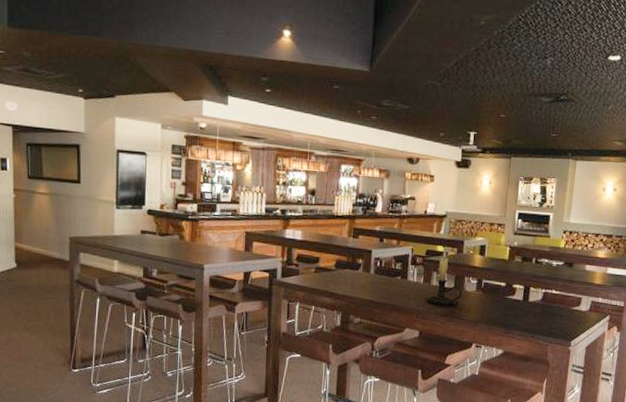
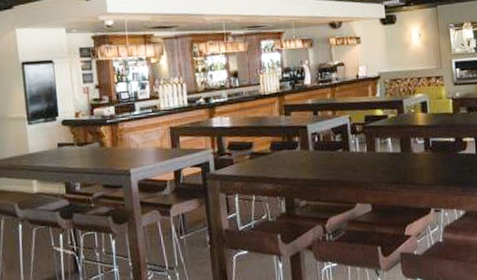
candle holder: present [426,250,462,306] -> none [373,114,410,173]

